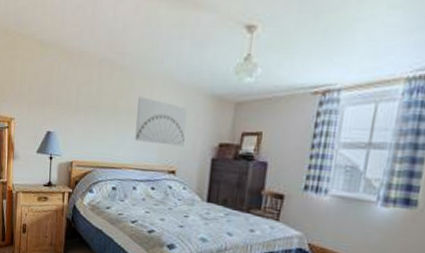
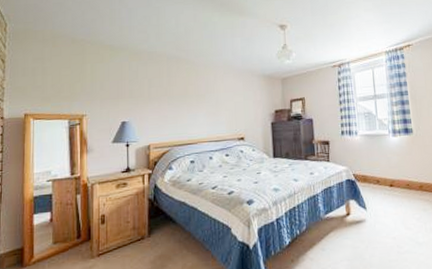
wall art: present [135,96,188,147] -> none [205,82,248,118]

